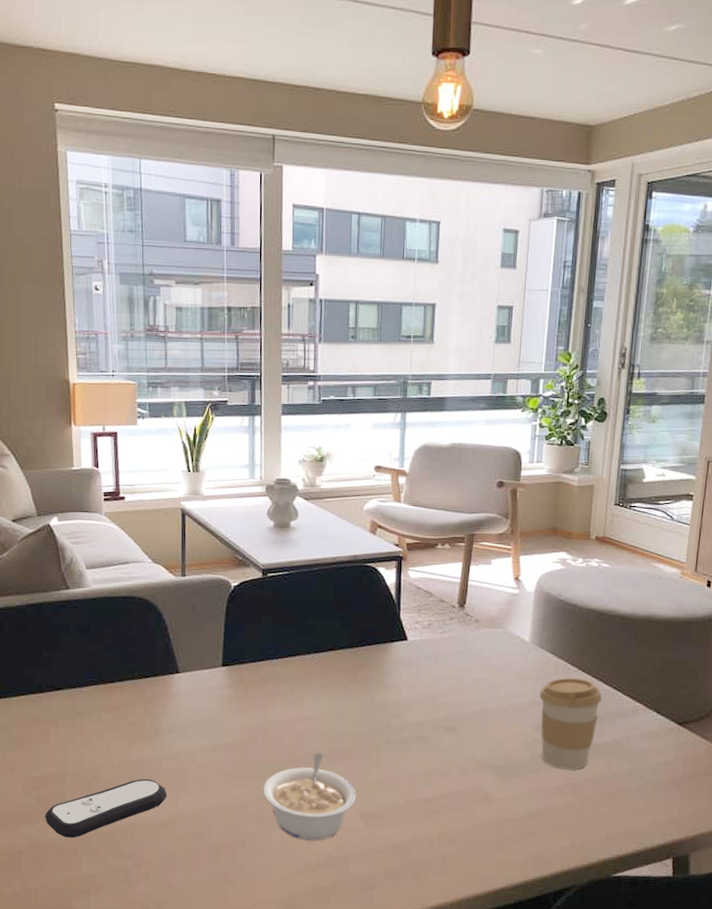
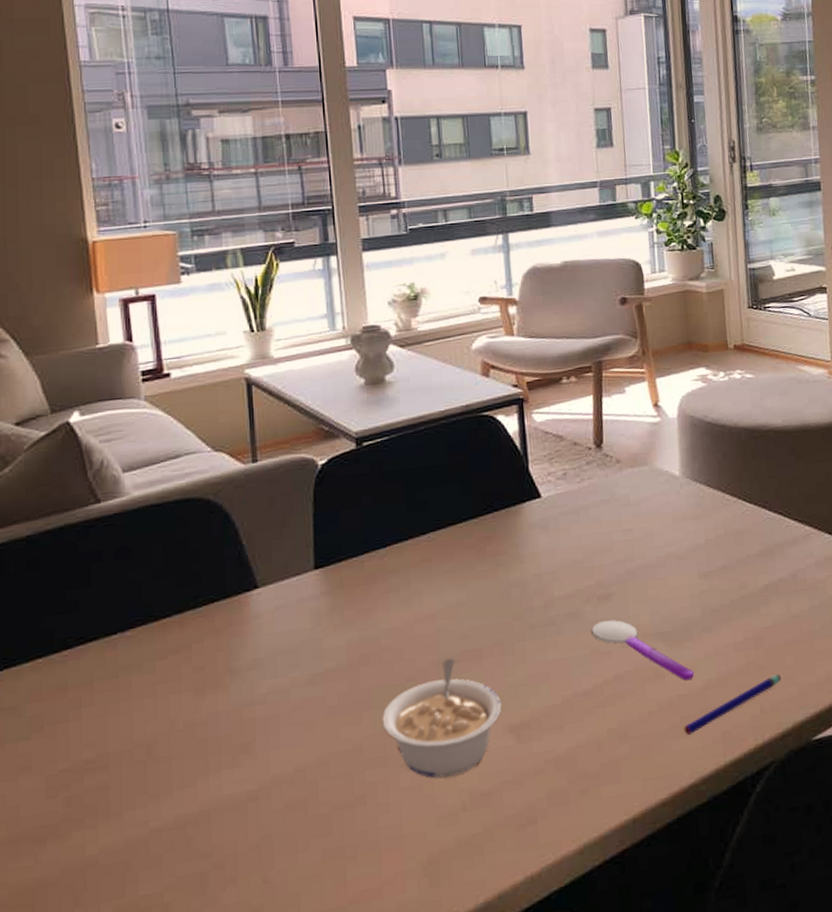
remote control: present [45,779,167,838] -> none [80,739,254,849]
spoon: none [436,747,517,807] -> present [591,619,694,680]
pen: none [502,818,593,850] -> present [684,674,782,735]
coffee cup: present [539,677,602,770] -> none [699,509,769,621]

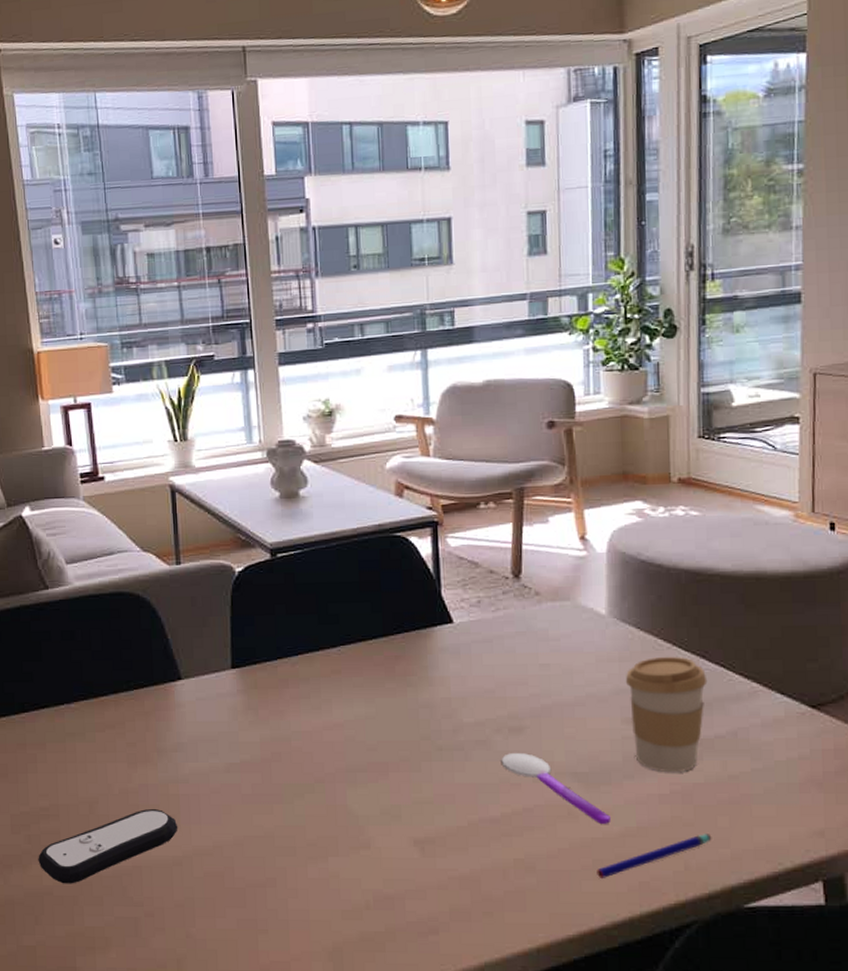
remote control: none [80,739,254,849] -> present [38,809,178,884]
legume: present [382,658,502,779] -> none [292,767,407,876]
coffee cup: none [699,509,769,621] -> present [625,656,708,773]

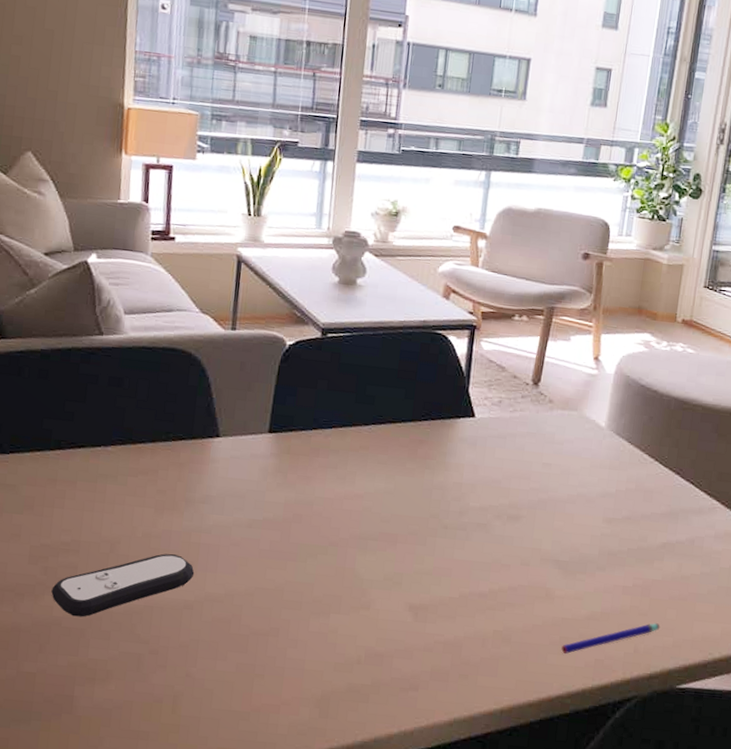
spoon: present [501,752,610,824] -> none [496,537,581,607]
coffee cup: present [625,656,708,773] -> none [610,469,678,570]

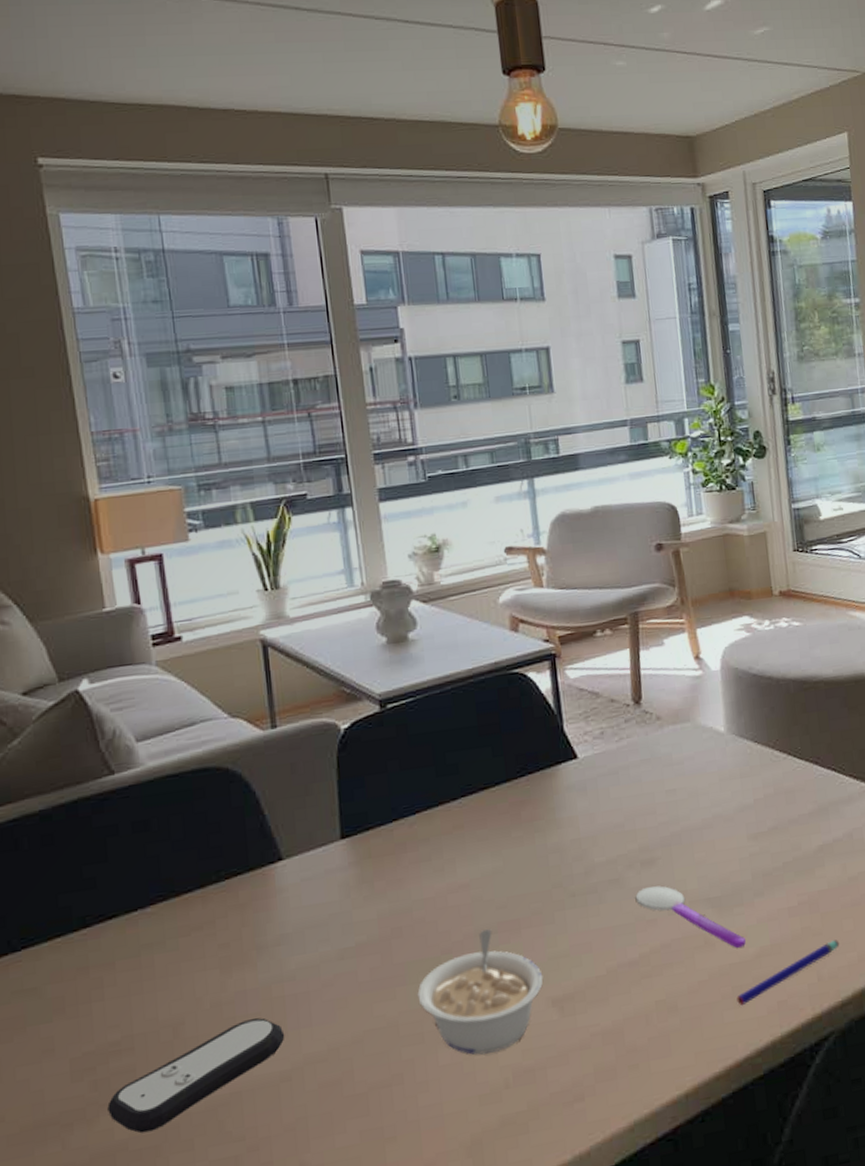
legume: none [303,535,407,633] -> present [417,929,544,1055]
spoon: none [496,537,581,607] -> present [635,885,746,948]

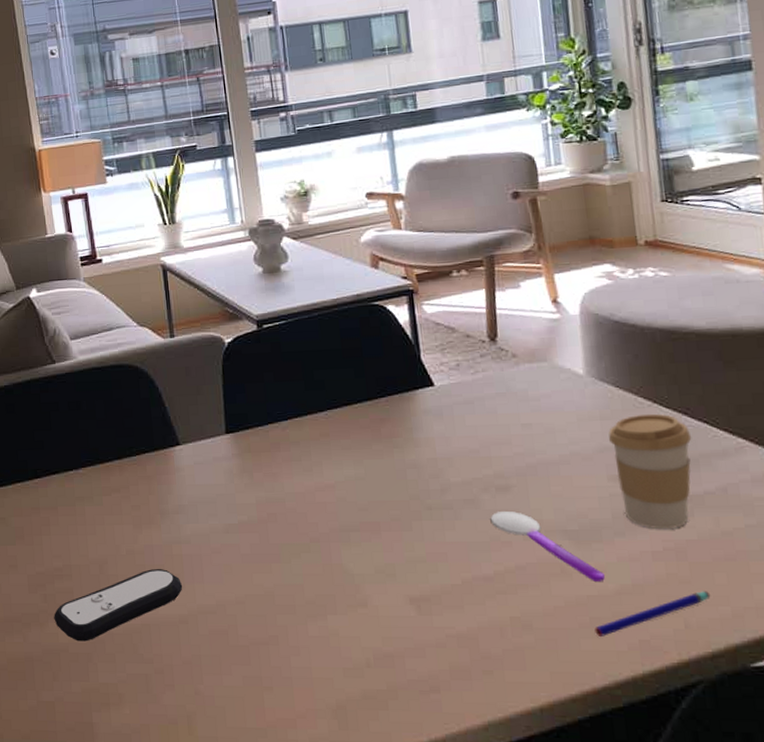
legume: present [417,929,544,1055] -> none [290,527,402,634]
coffee cup: none [748,765,822,884] -> present [608,413,692,530]

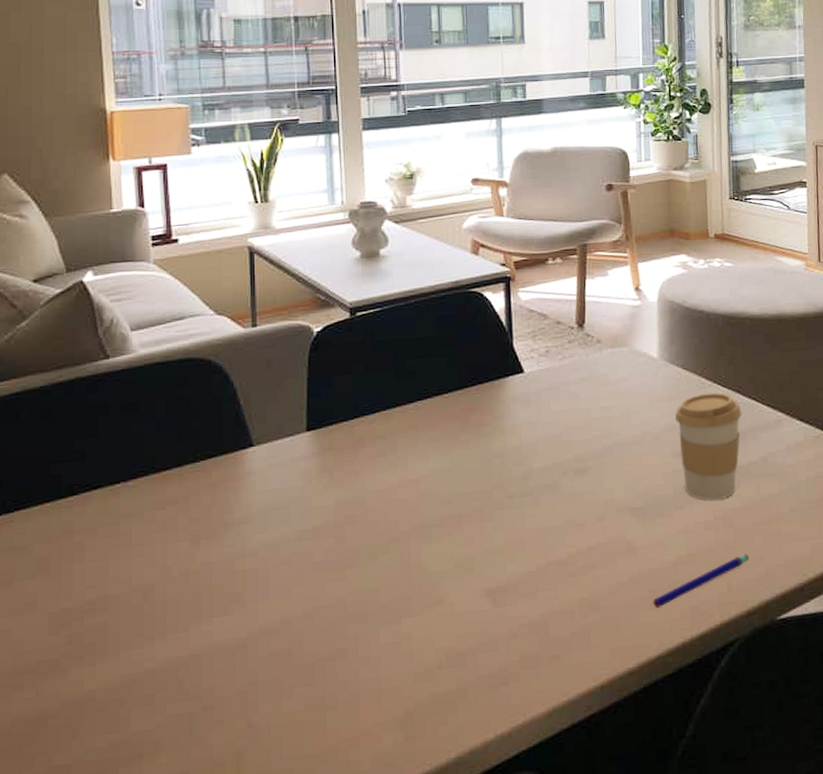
remote control: present [54,569,183,642] -> none [79,588,244,686]
spoon: present [490,510,605,581] -> none [567,493,664,555]

